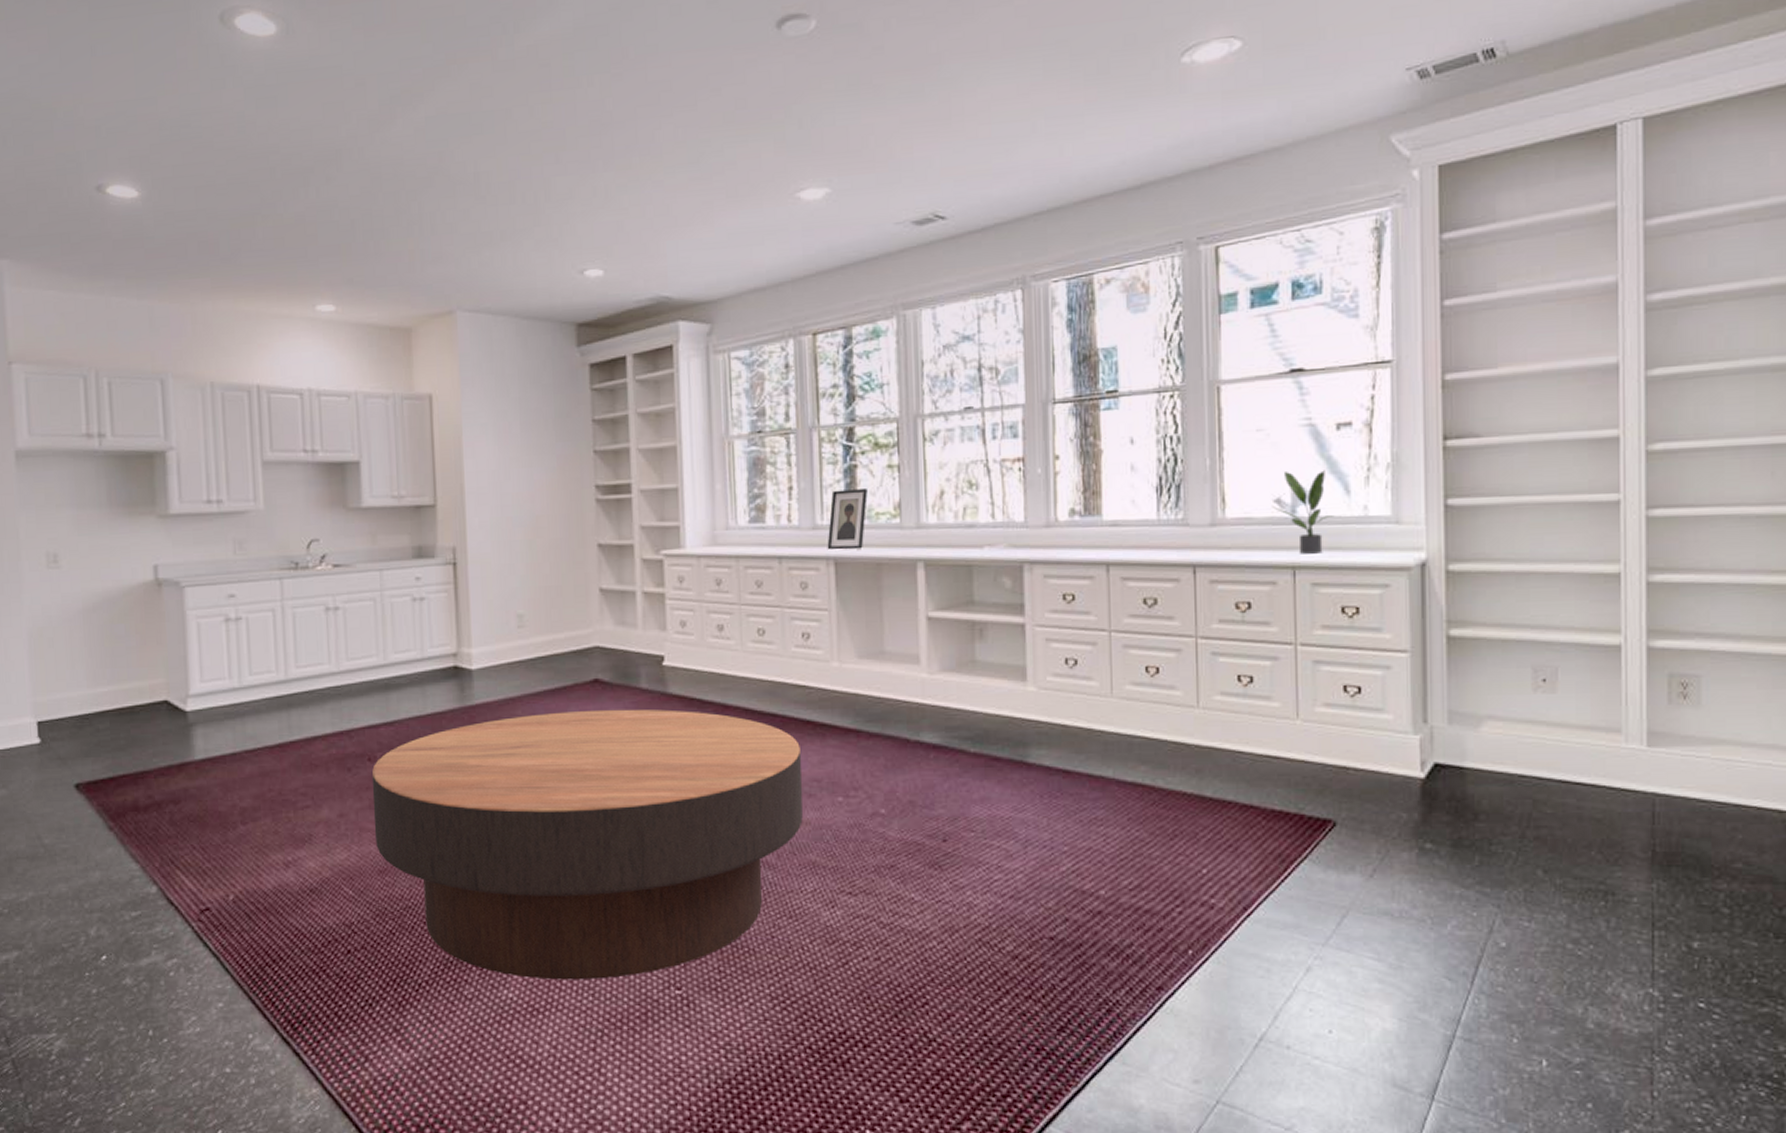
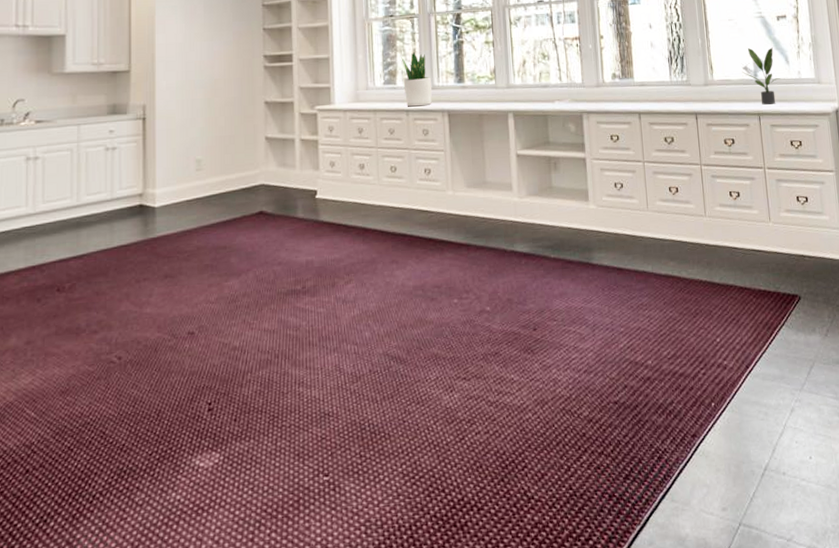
coffee table: present [371,709,803,980] -> none [59,234,427,479]
planter: none [772,479,814,552] -> present [401,51,433,107]
picture frame: present [827,487,868,551] -> none [442,58,471,105]

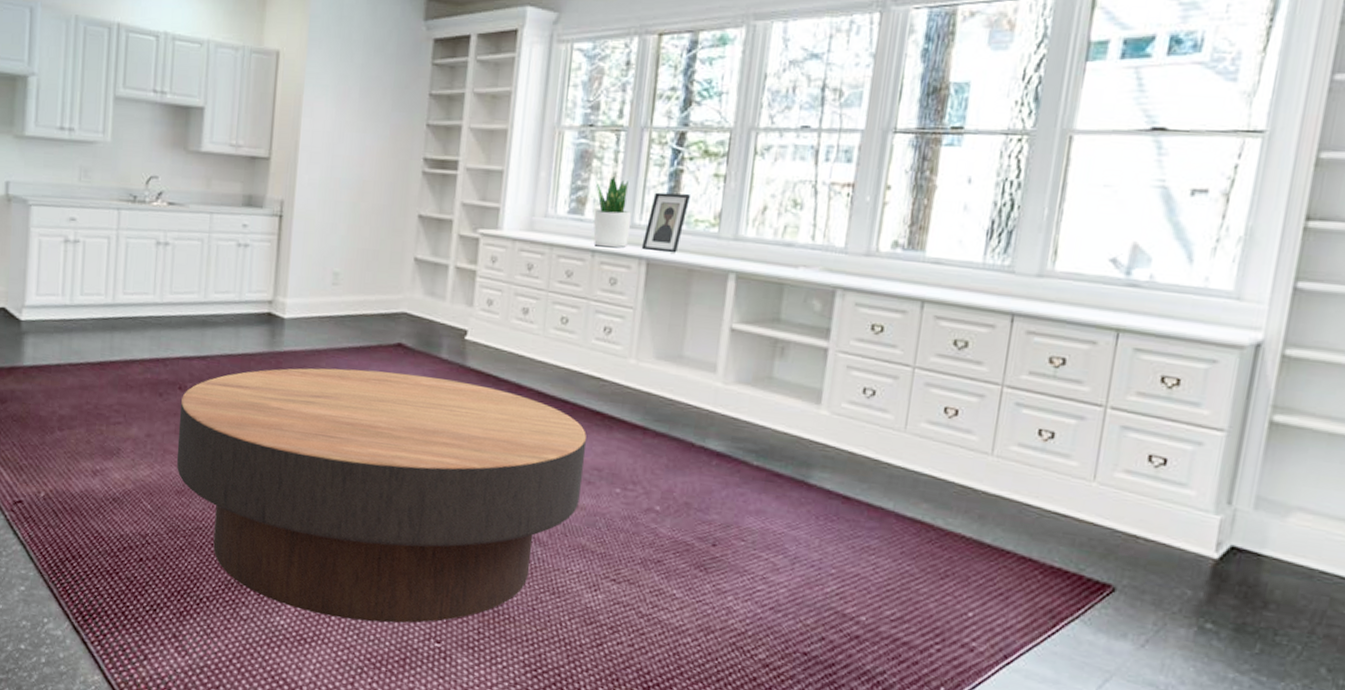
coffee table: none [59,234,427,479] -> present [176,368,587,623]
picture frame: none [442,58,471,105] -> present [641,192,690,254]
potted plant: present [742,47,781,105] -> none [1105,232,1172,319]

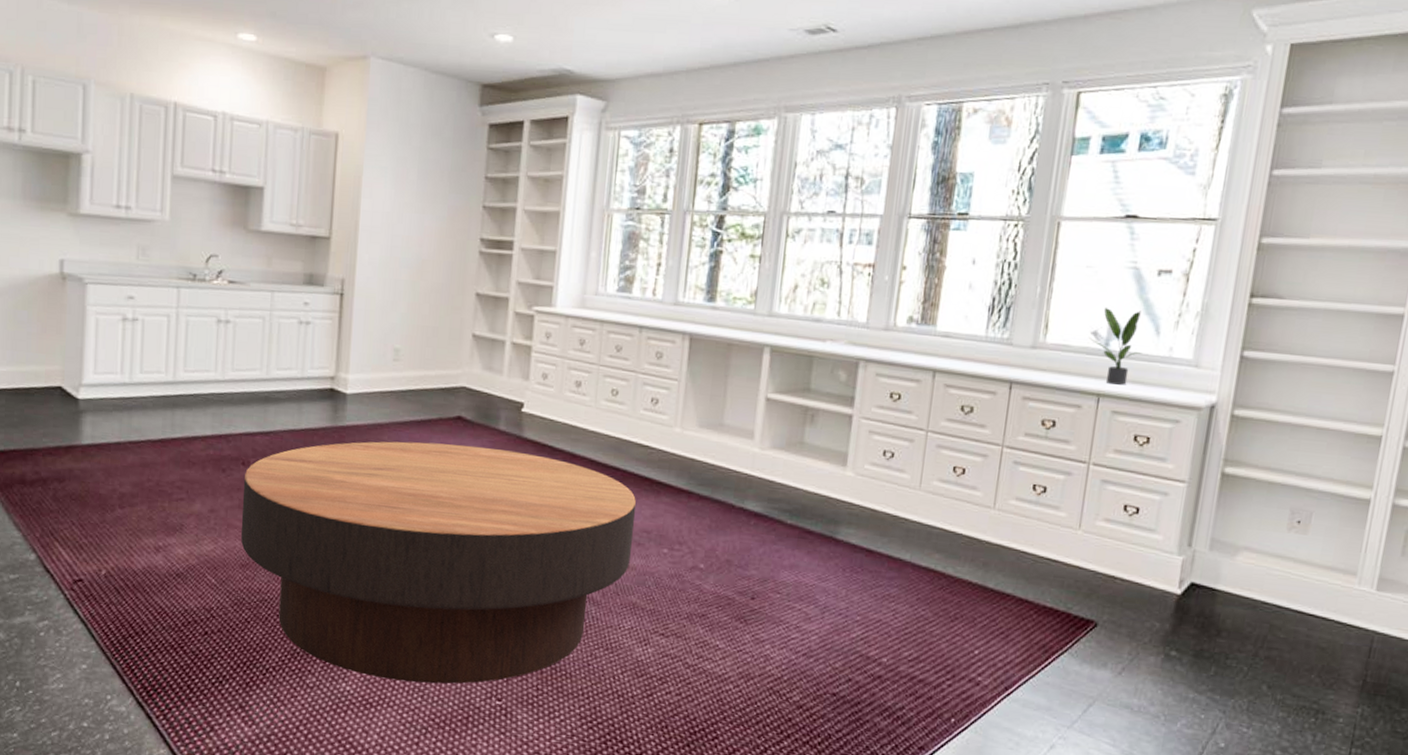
planter: present [593,175,631,248] -> none [640,256,675,324]
picture frame: present [641,192,690,254] -> none [685,272,729,329]
potted plant: none [1105,232,1172,319] -> present [1088,308,1143,385]

